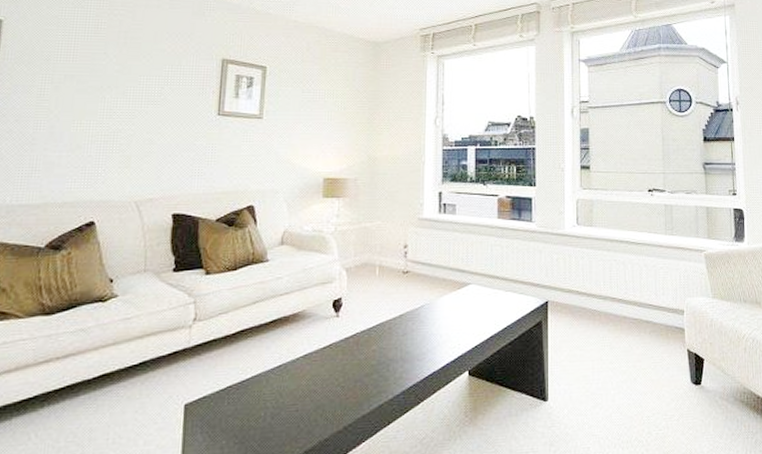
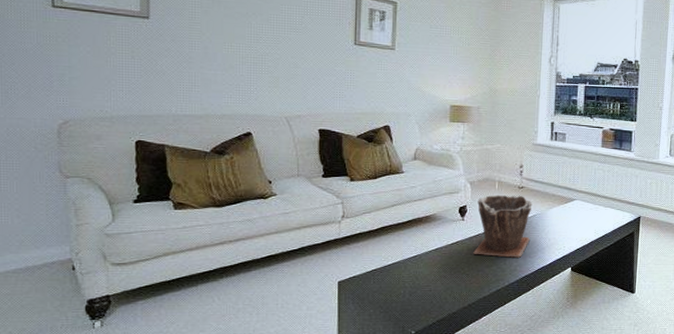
plant pot: none [350,281,420,362] -> present [473,194,533,258]

